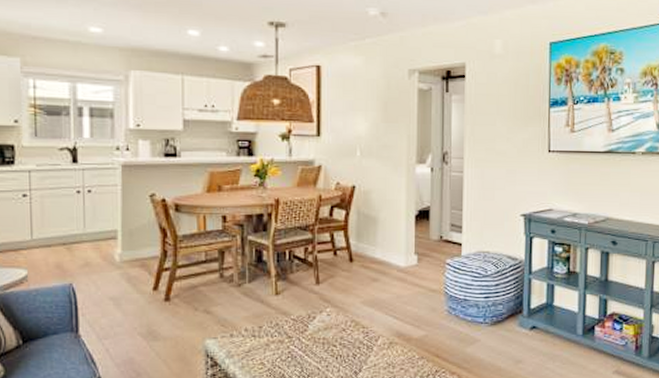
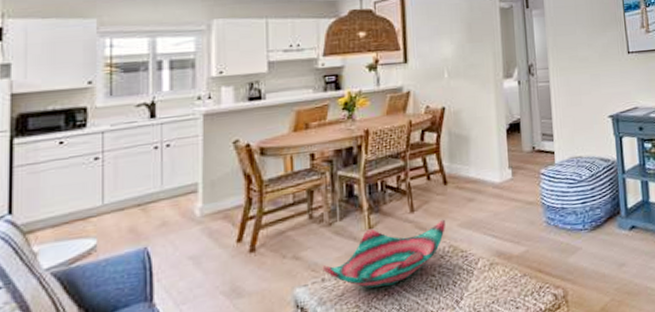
decorative bowl: none [231,294,349,349] -> present [322,219,445,288]

